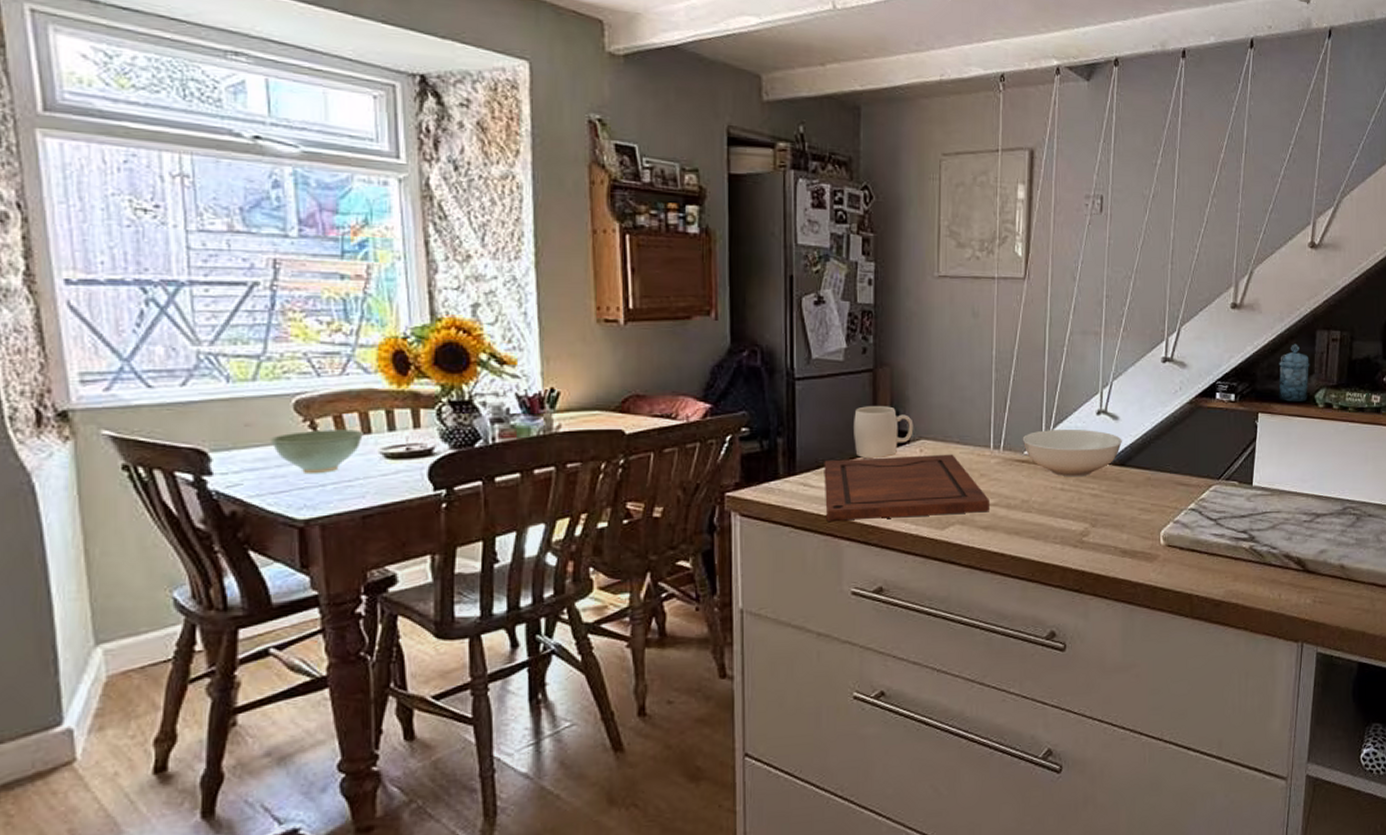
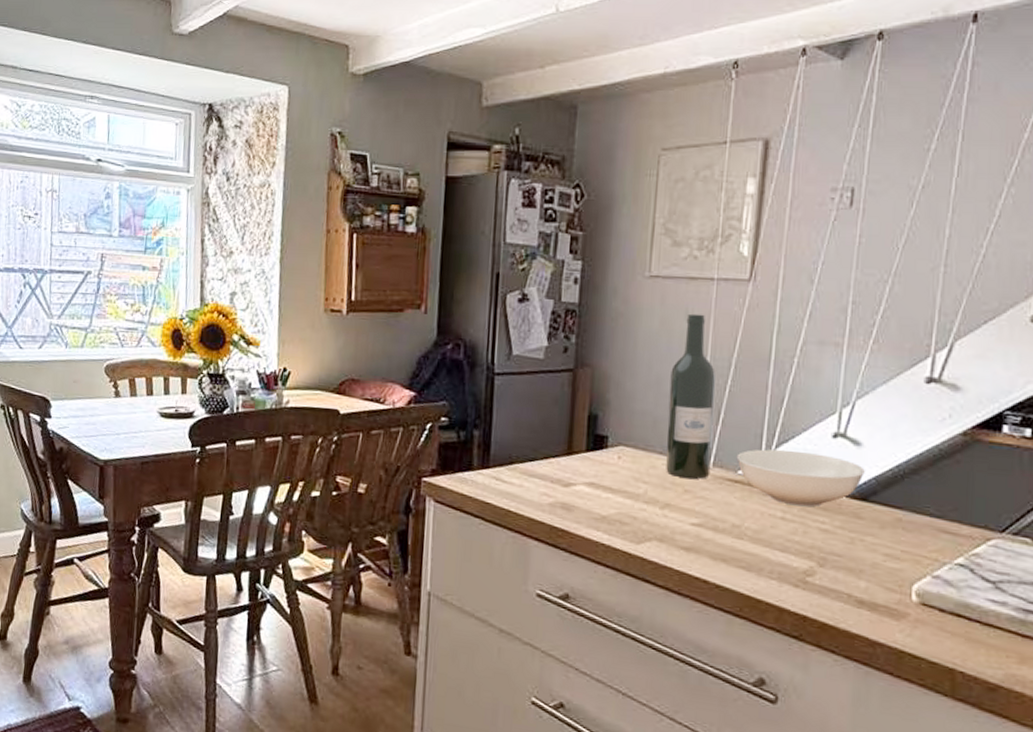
bowl: present [271,429,363,473] -> none [88,389,148,424]
cutting board: present [824,454,989,523] -> none [516,457,693,532]
mug: present [854,406,914,459] -> none [549,406,613,461]
wine bottle: none [962,310,1002,463] -> present [666,313,717,479]

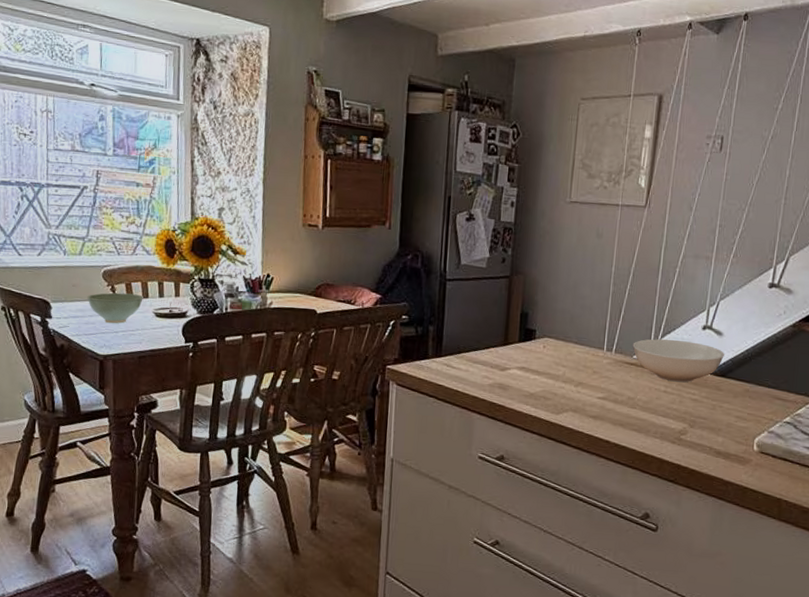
bowl: none [88,389,148,424] -> present [87,292,143,323]
wine bottle: present [666,313,717,479] -> none [580,232,619,363]

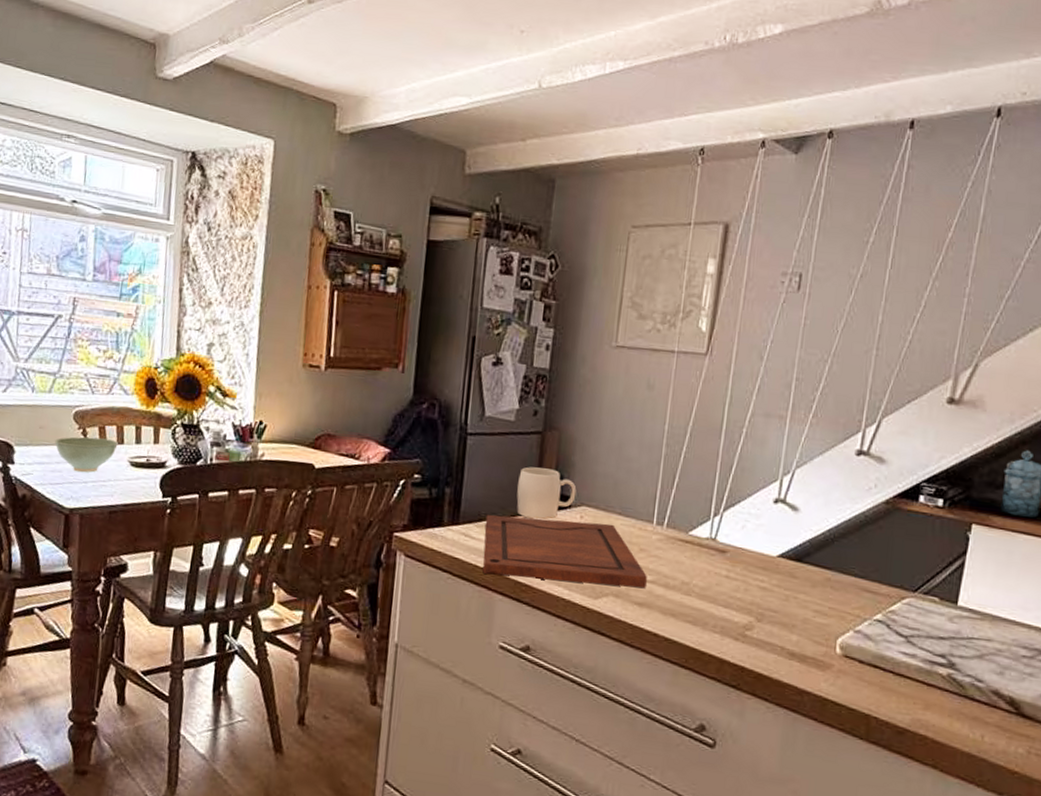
cutting board: none [463,347,600,404] -> present [482,514,647,588]
mug: none [489,306,540,350] -> present [516,466,577,520]
bowl: present [632,339,724,383] -> none [688,512,801,567]

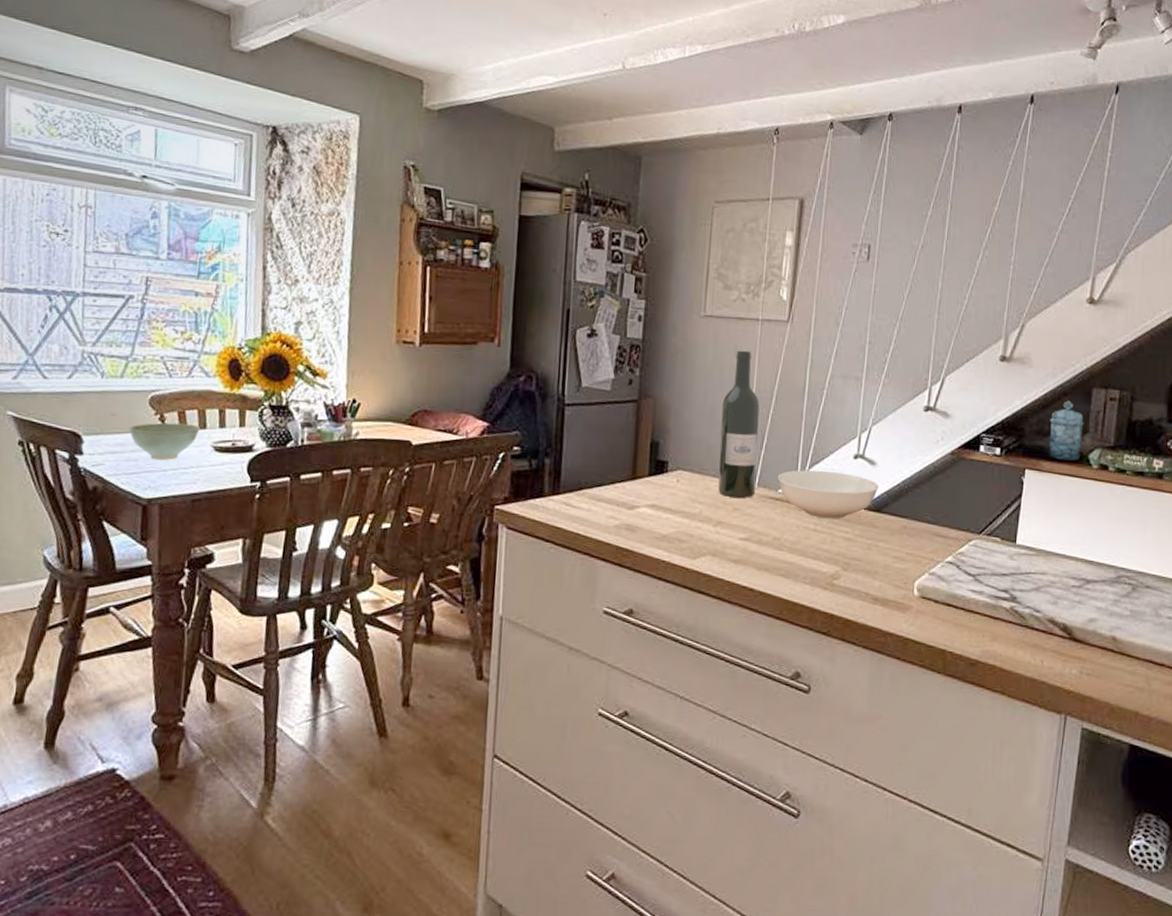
cutting board: present [482,514,647,588] -> none [584,482,741,546]
mug: present [516,466,577,520] -> none [615,434,672,486]
wine bottle: none [624,383,673,539] -> present [718,350,761,498]
bowl: none [688,512,801,567] -> present [777,470,879,519]

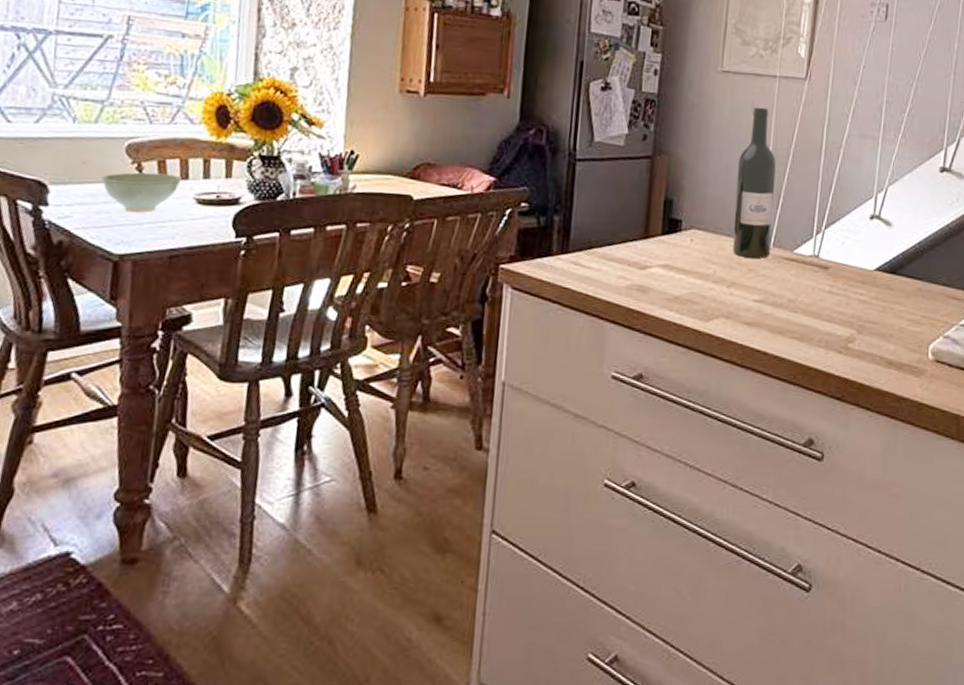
bowl: present [777,470,879,519] -> none [793,230,894,281]

